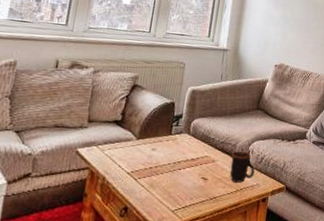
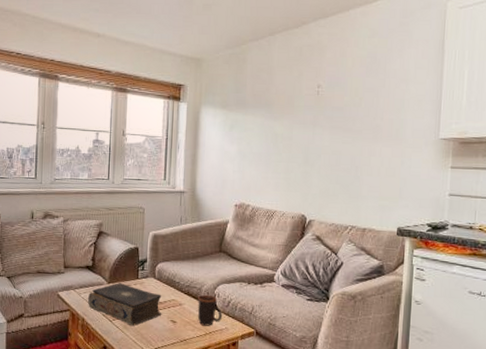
book: none [111,139,195,184] -> present [88,283,162,326]

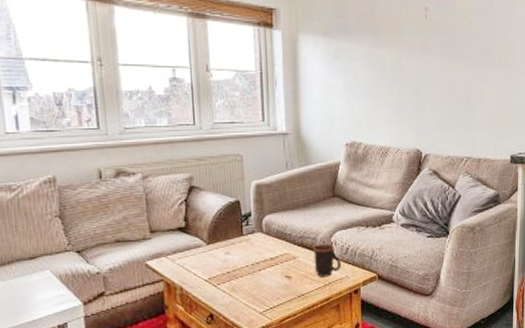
book: present [88,283,162,326] -> none [185,242,275,288]

